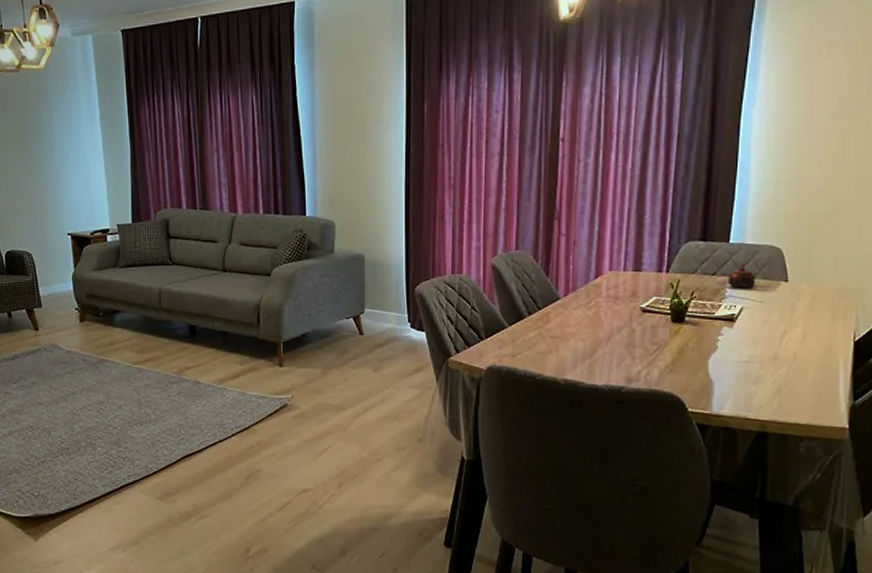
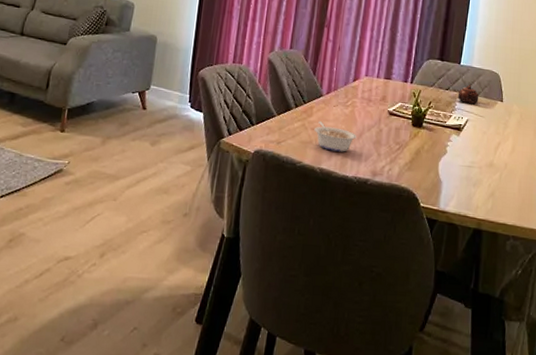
legume: none [553,328,605,359] -> present [314,121,357,152]

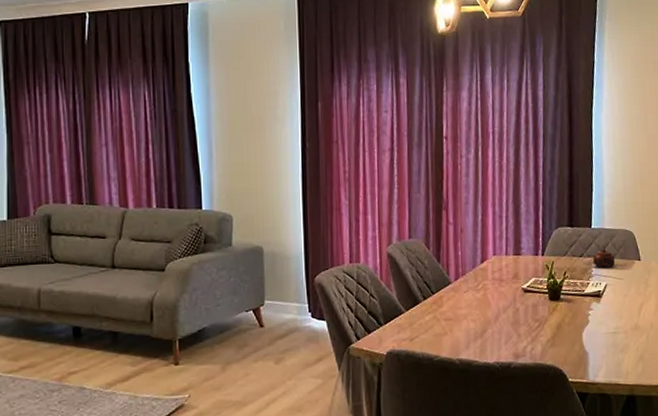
legume: present [314,121,357,152] -> none [447,310,494,340]

